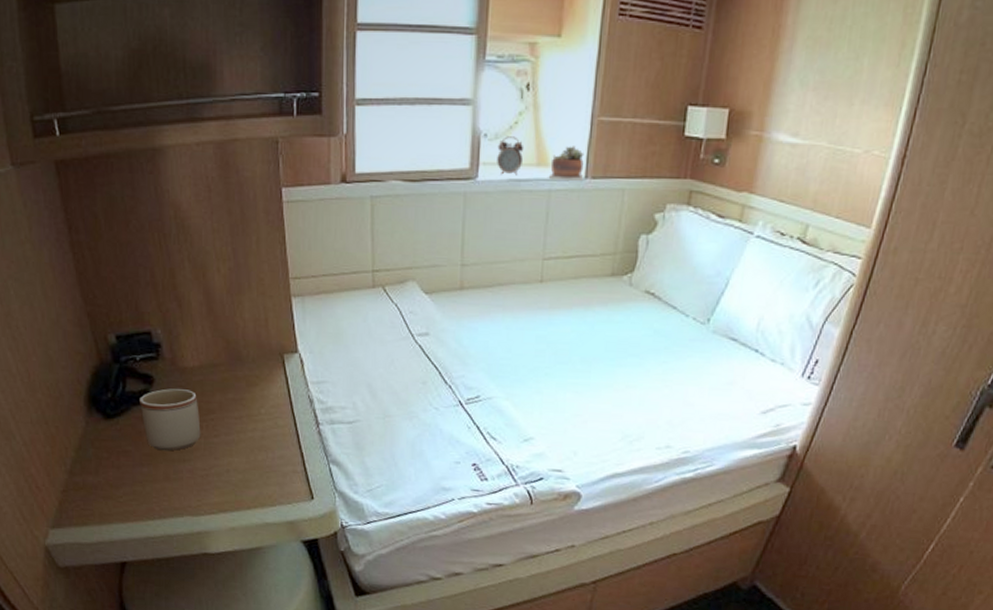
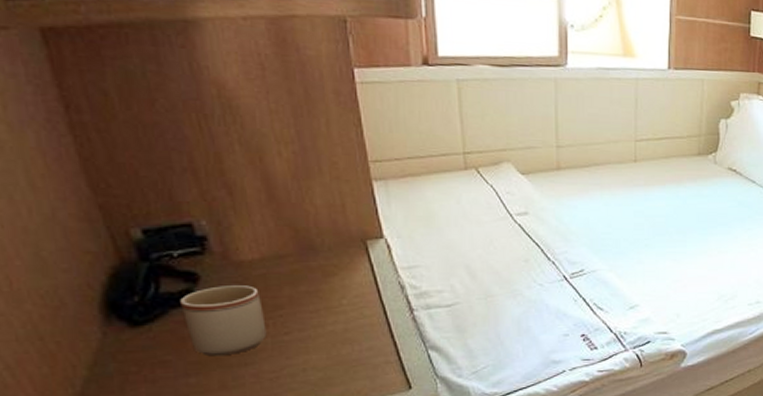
alarm clock: present [497,136,524,175] -> none [585,28,611,64]
succulent plant: present [549,146,584,182] -> none [636,39,667,72]

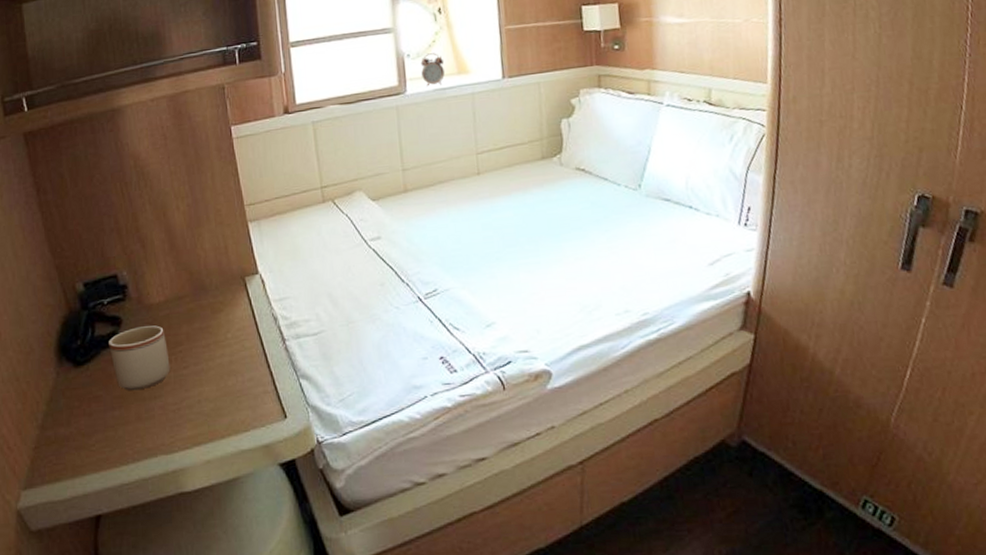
alarm clock: none [585,28,611,64] -> present [420,53,446,87]

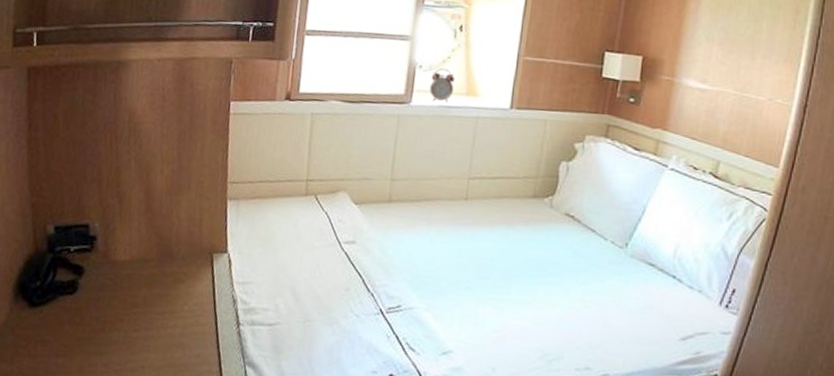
mug: present [109,325,170,391] -> none [66,280,124,344]

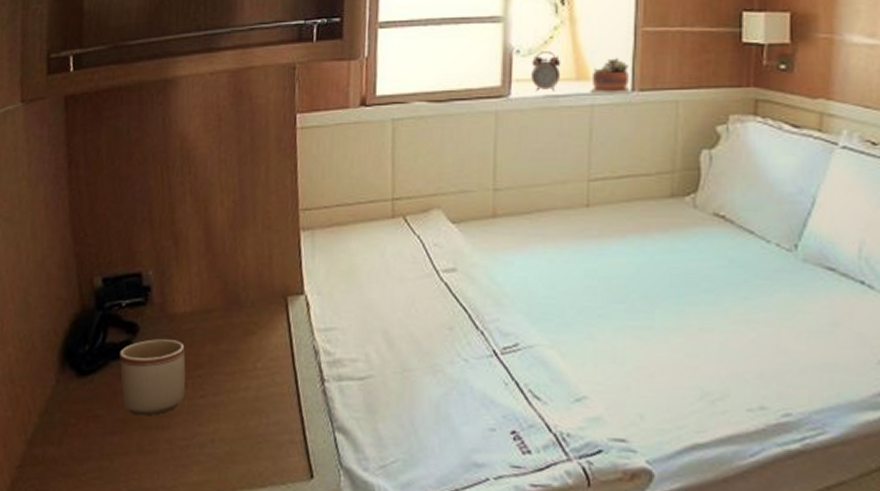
mug: none [66,280,124,344] -> present [119,339,186,416]
succulent plant: none [477,79,510,112] -> present [591,58,631,95]

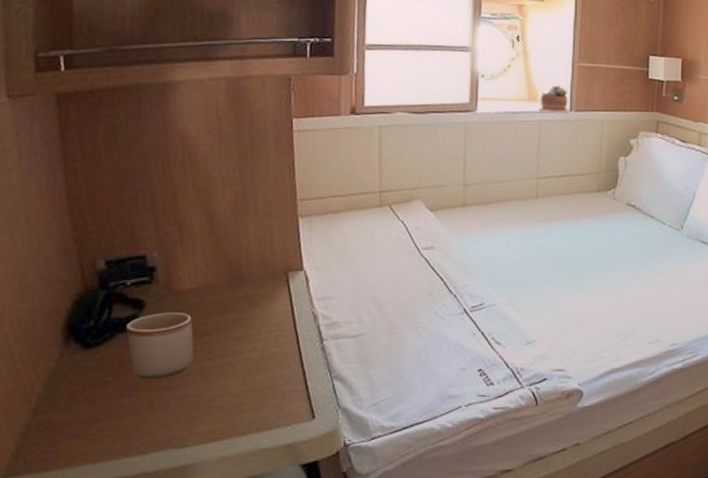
alarm clock: present [531,51,561,91] -> none [493,77,517,109]

